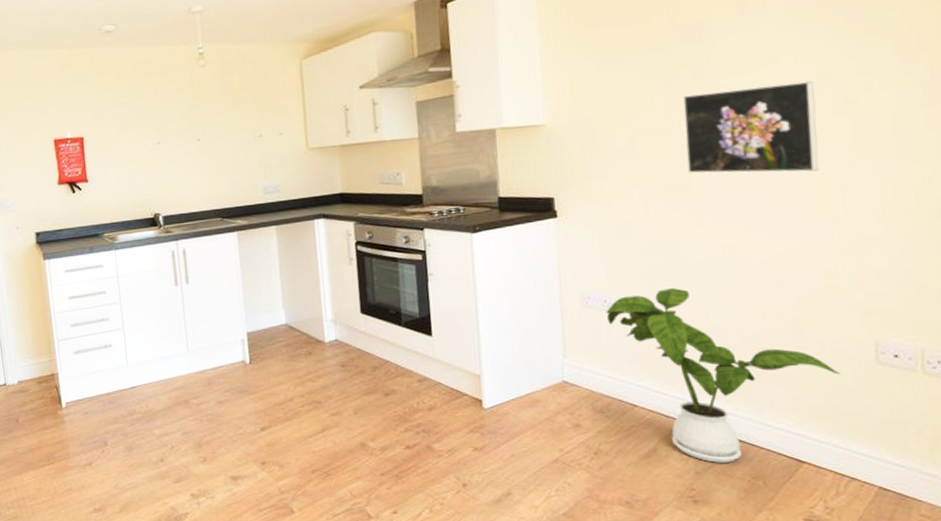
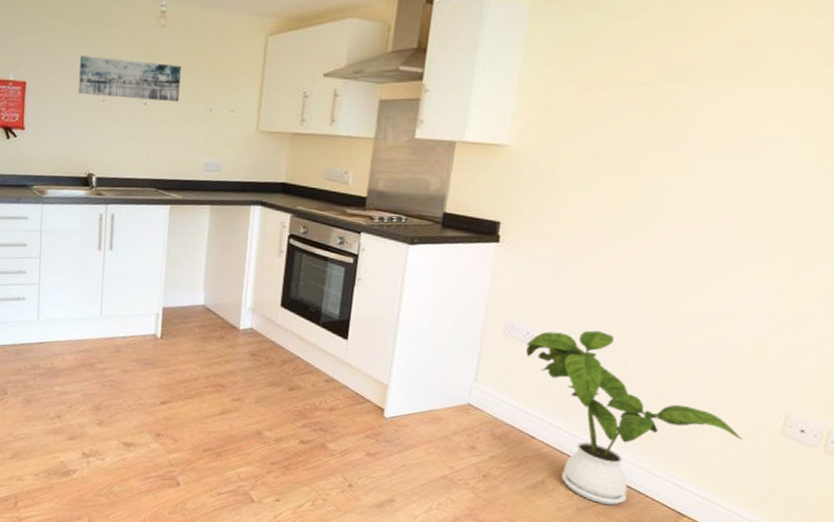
wall art: none [130,99,229,141] -> present [78,55,181,102]
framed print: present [683,80,819,174] -> none [643,138,797,238]

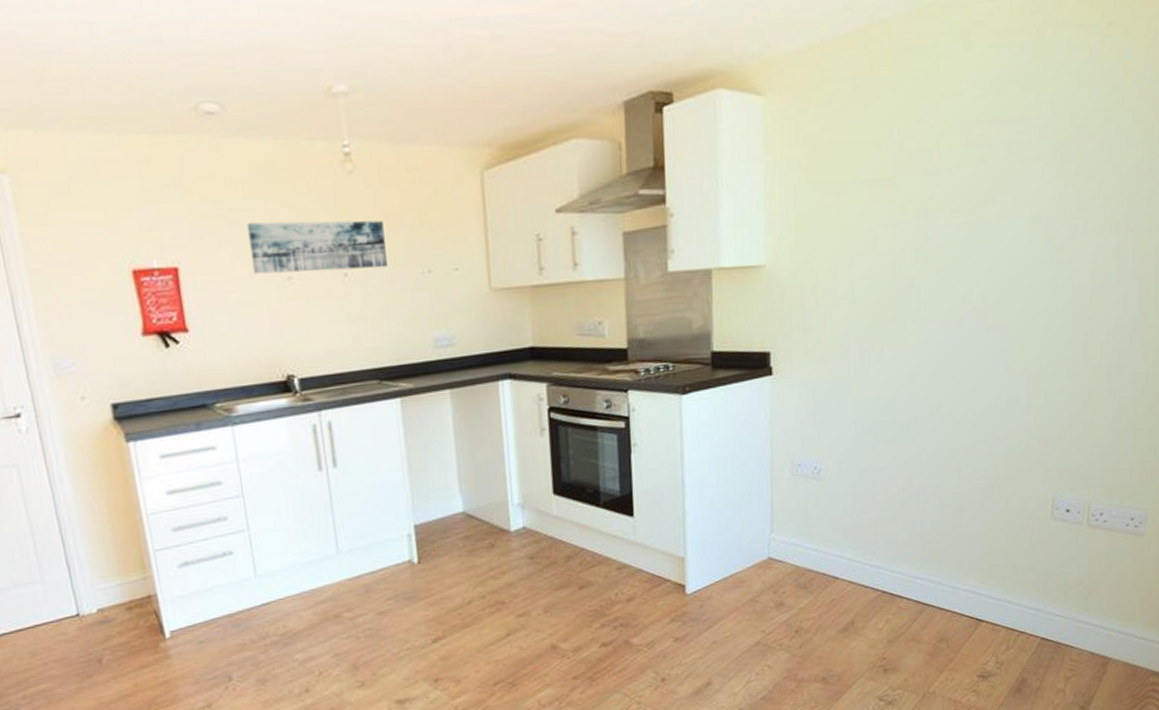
house plant: present [526,330,744,505] -> none [815,451,1021,630]

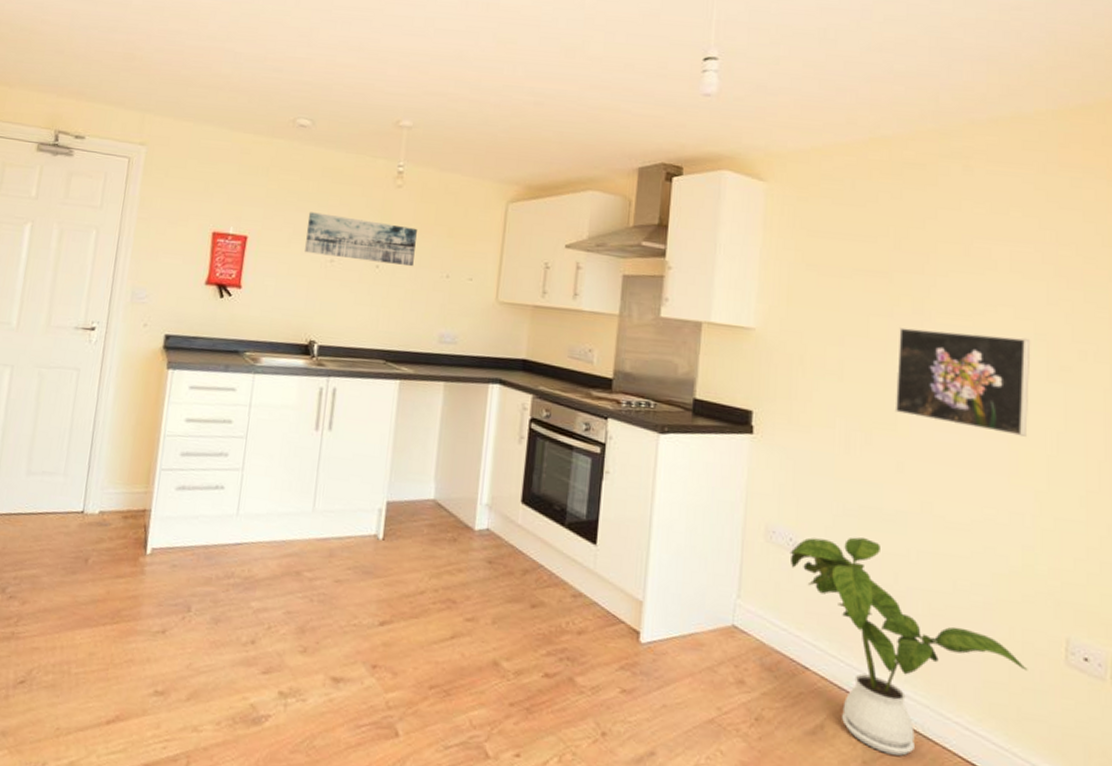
house plant: none [815,451,1021,630] -> present [790,537,1028,756]
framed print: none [904,223,1026,325] -> present [894,327,1030,437]

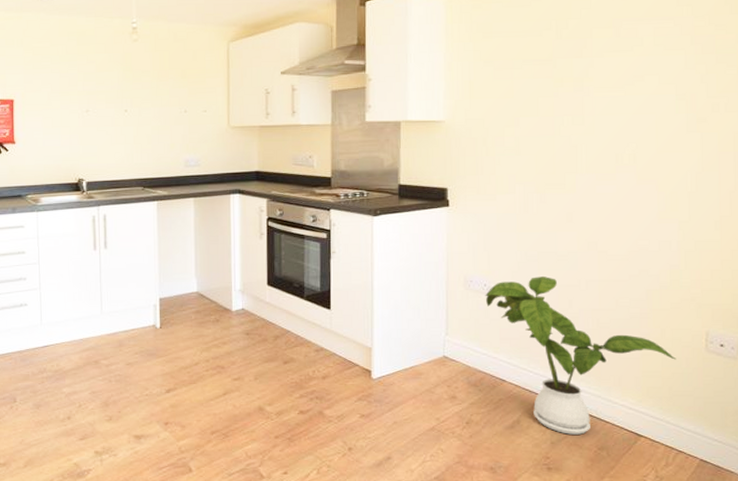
wall art: present [305,212,417,267] -> none [62,72,156,107]
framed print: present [894,327,1030,437] -> none [563,99,672,180]

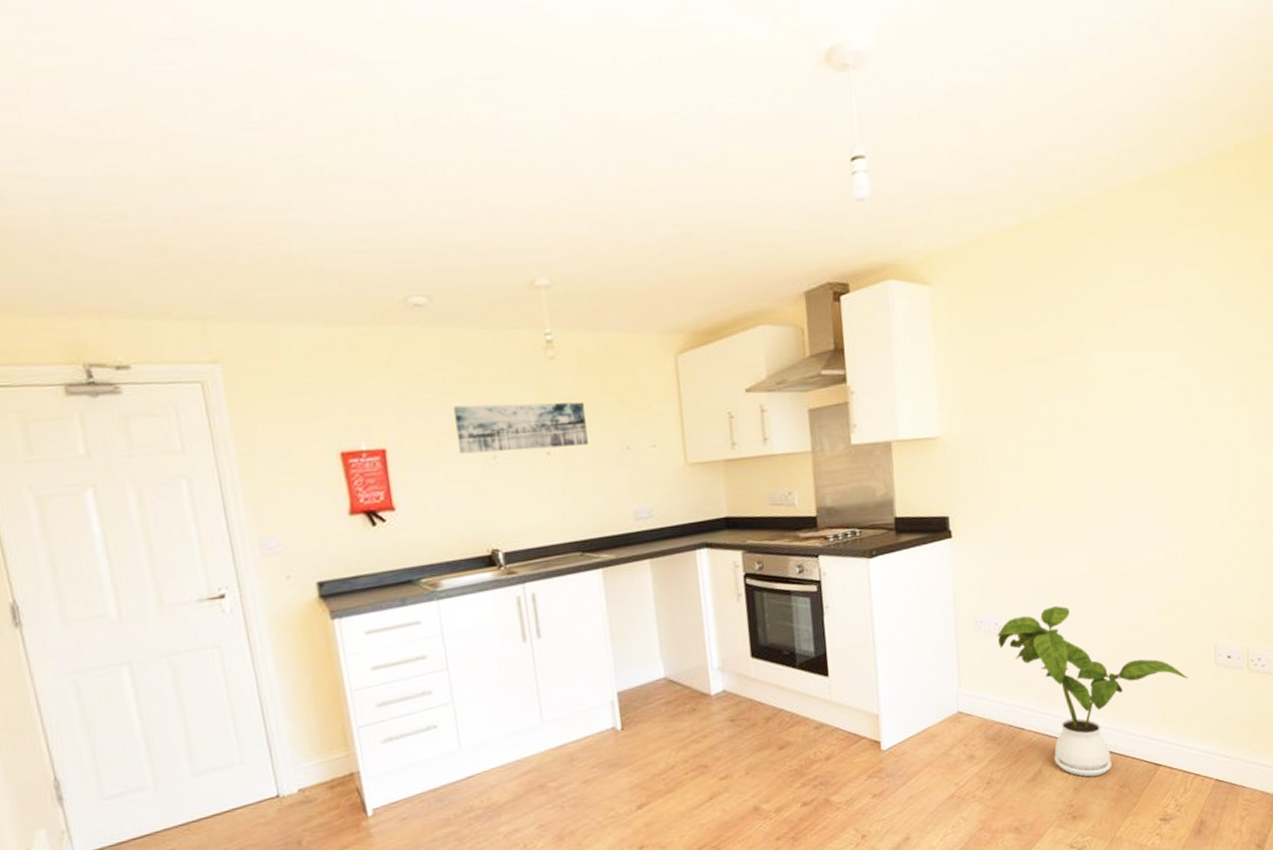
wall art: none [62,72,156,107] -> present [453,402,588,455]

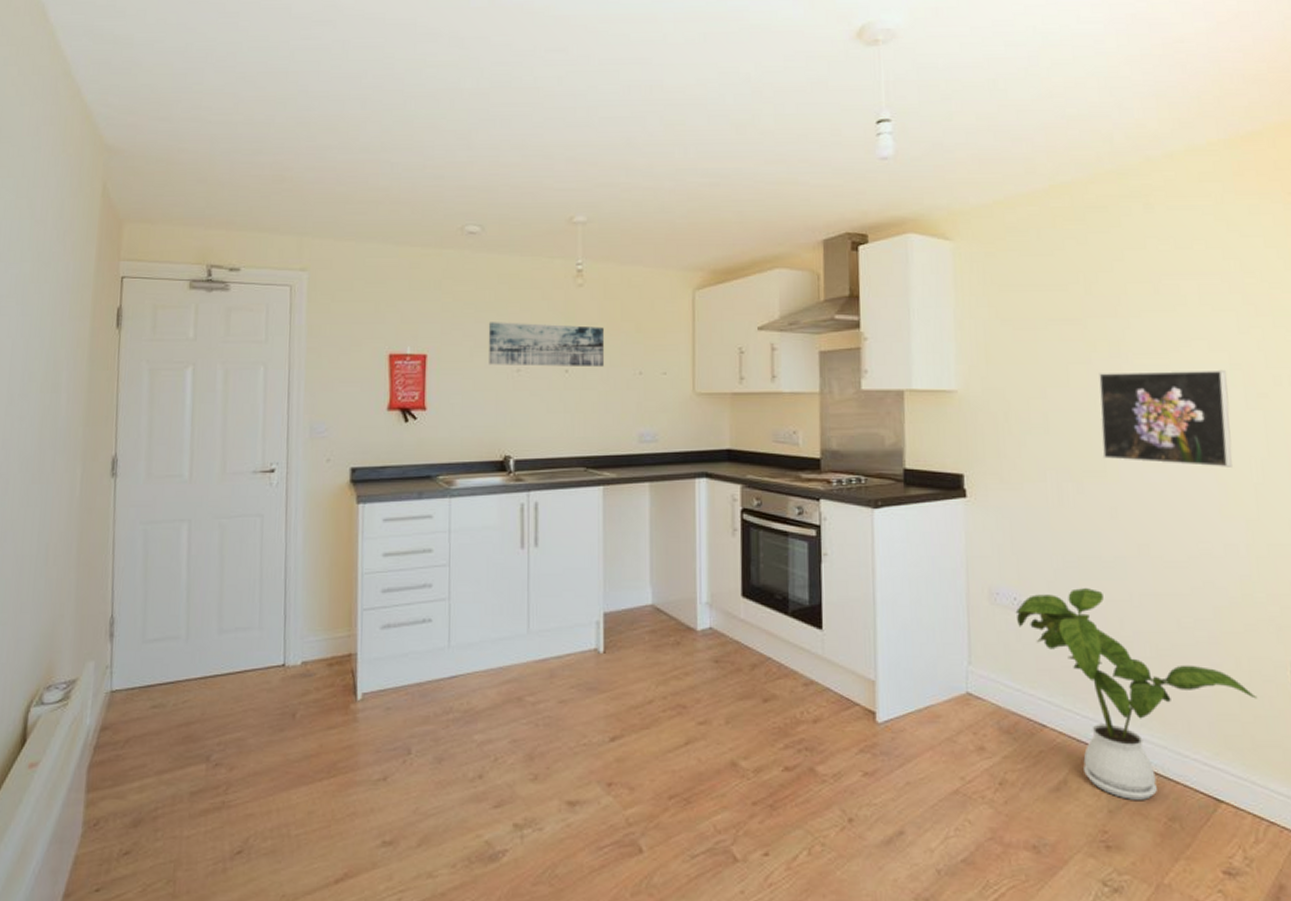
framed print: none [1065,395,1174,489] -> present [1099,369,1232,467]

